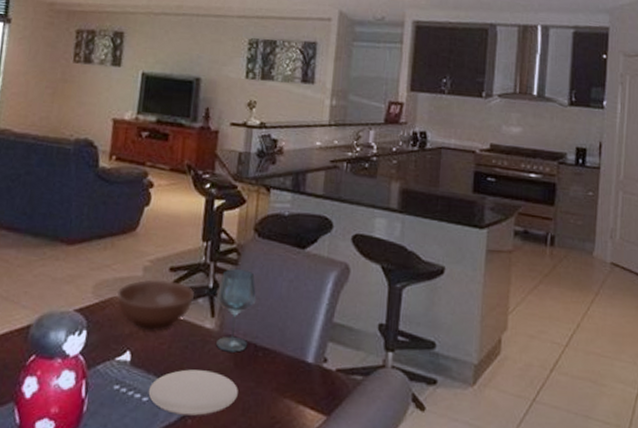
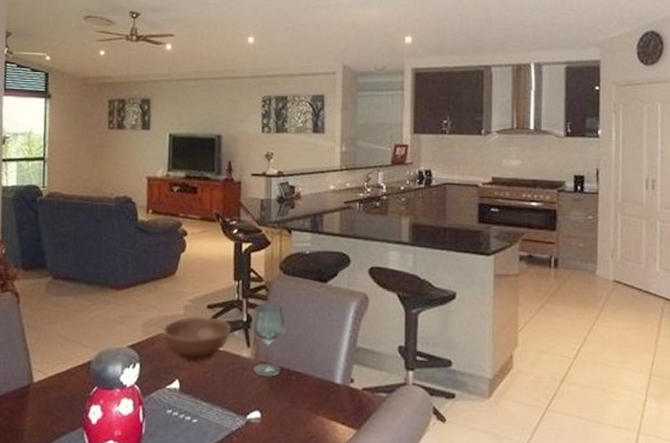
plate: present [148,369,238,416] -> none [197,393,276,434]

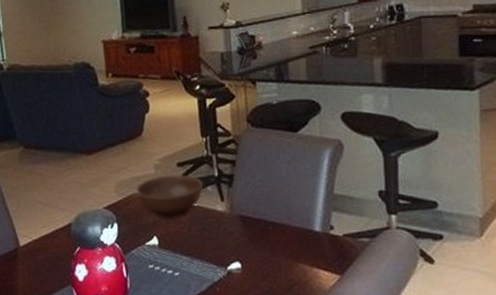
wine glass: present [250,304,286,377] -> none [222,157,259,229]

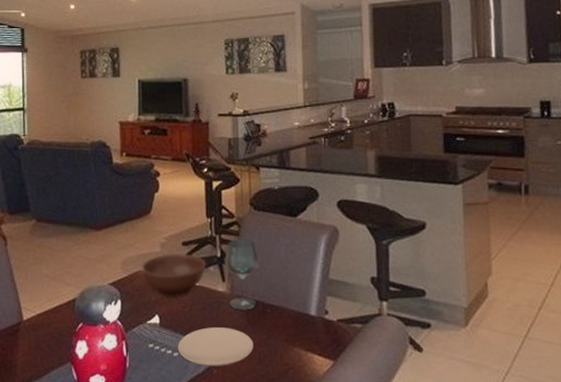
plate: none [178,246,256,284] -> present [177,327,253,366]
wine glass: none [222,157,259,229] -> present [224,239,259,310]

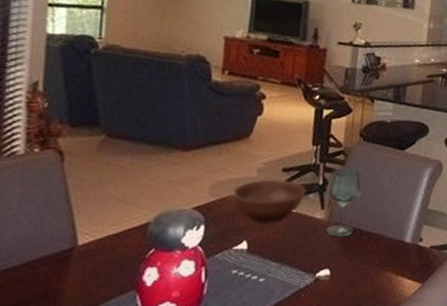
plate: present [177,327,253,366] -> none [264,253,346,291]

